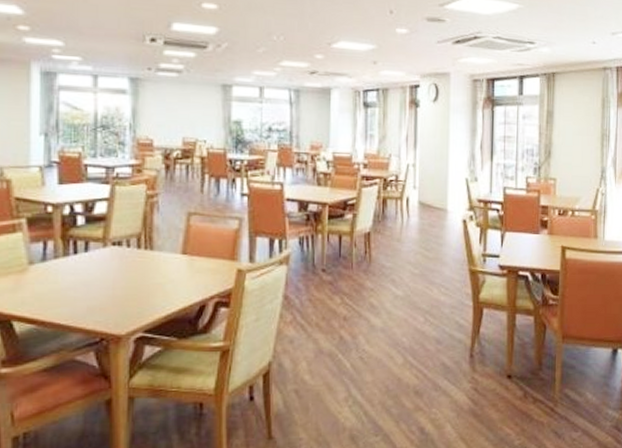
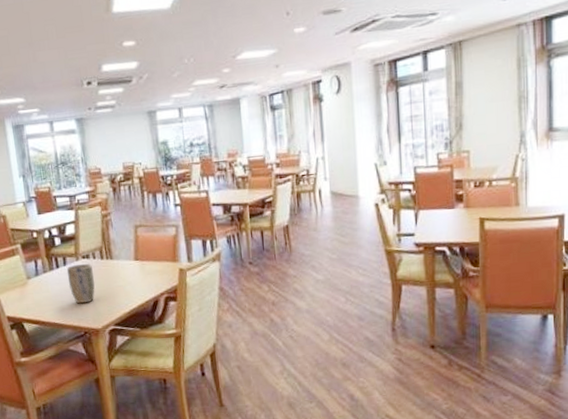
plant pot: none [87,251,125,302] -> present [66,263,95,304]

